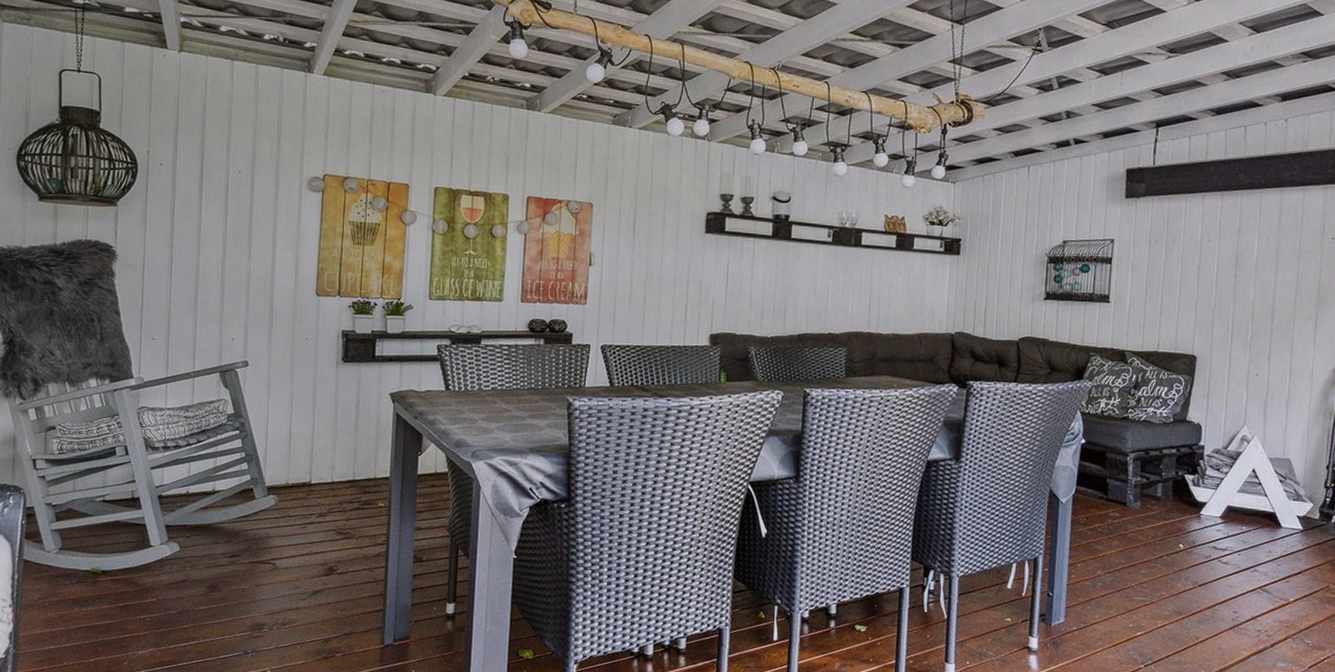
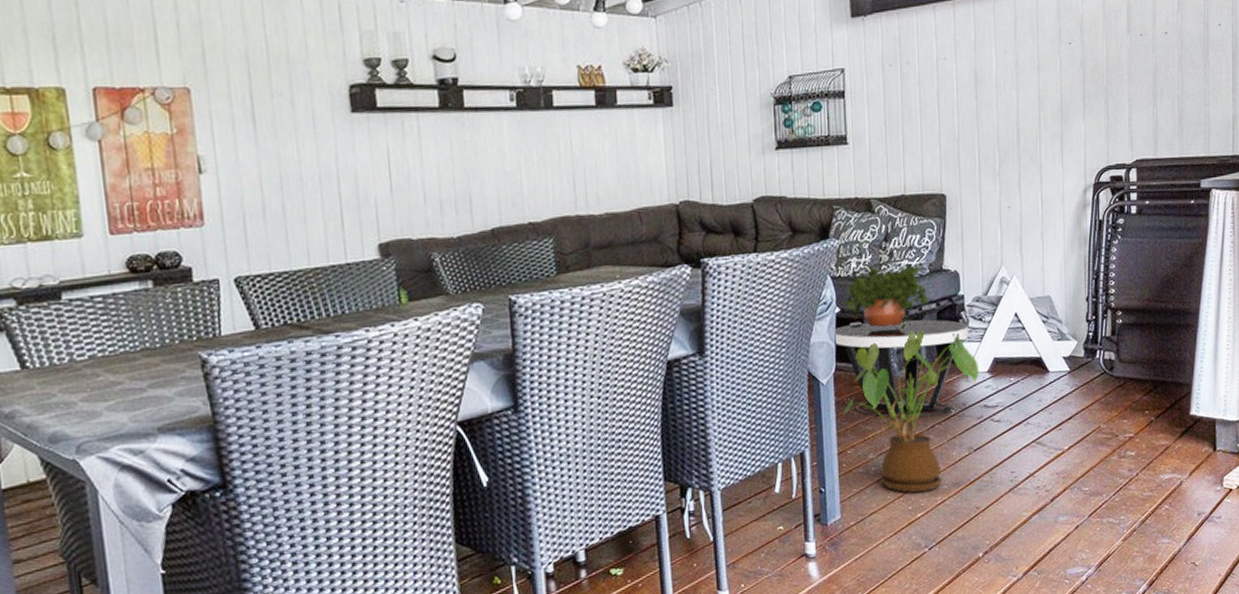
side table: none [1076,453,1206,547] -> present [833,319,968,417]
house plant: none [1077,470,1213,614] -> present [843,331,980,493]
potted plant: none [1087,406,1172,468] -> present [841,261,930,331]

